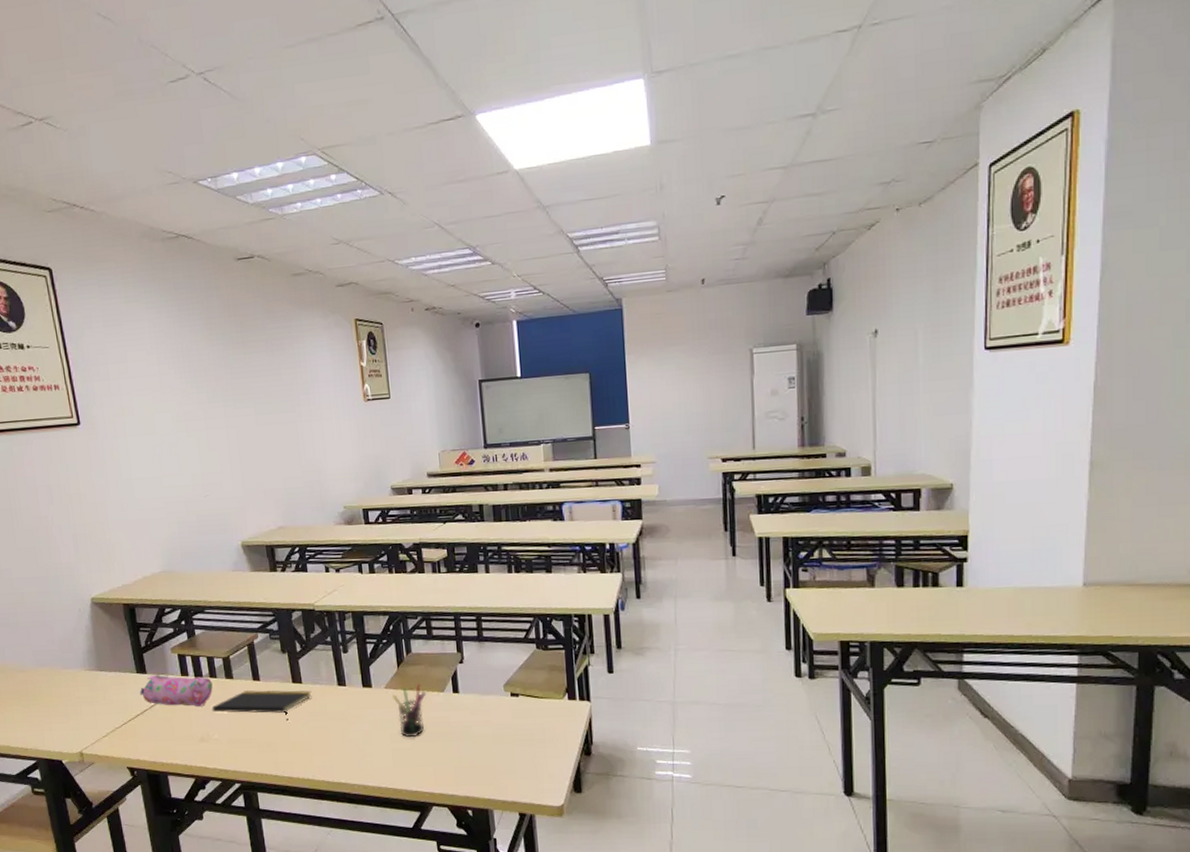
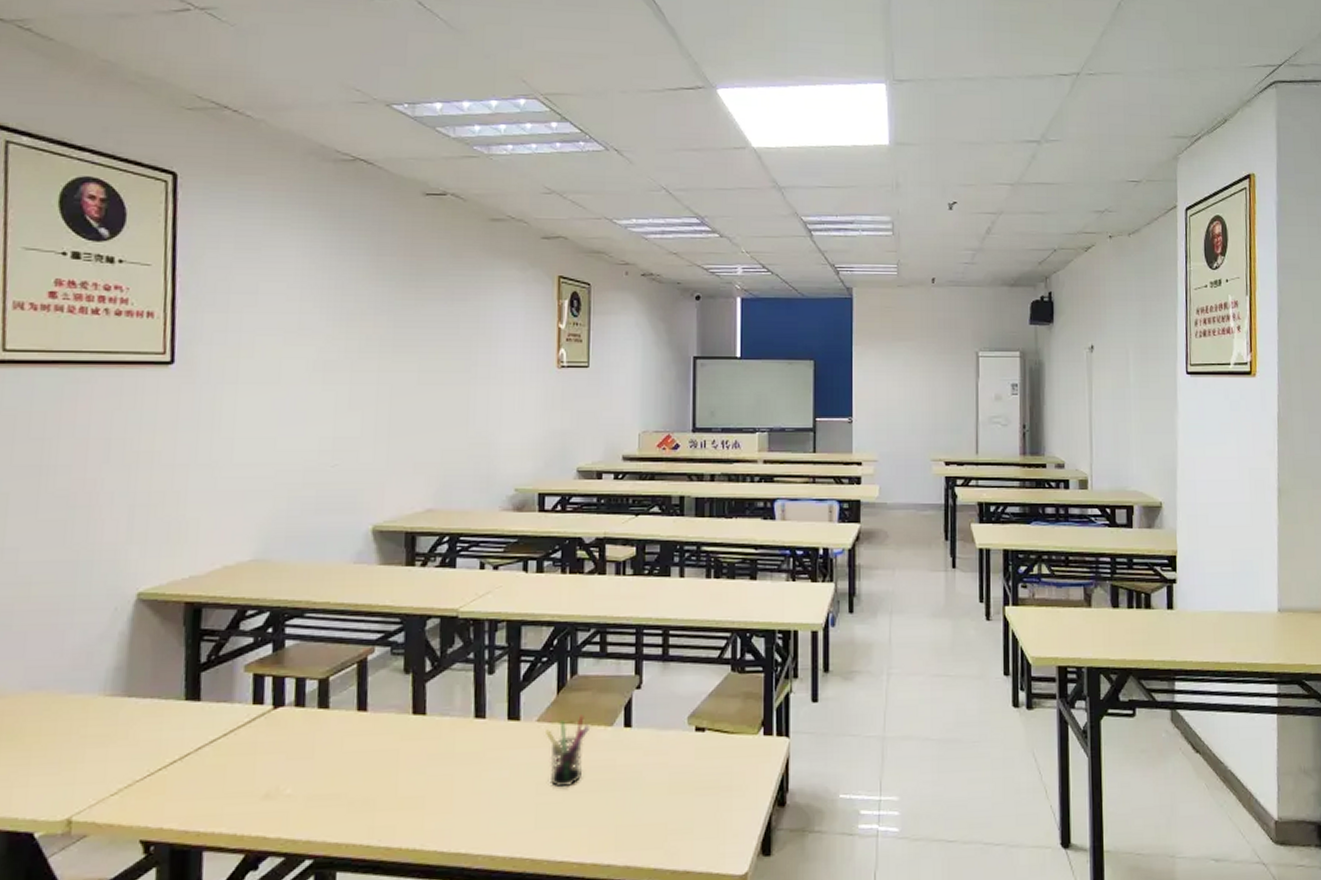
pencil case: present [139,675,213,707] -> none [183,703,297,749]
notepad: present [211,689,312,722] -> none [289,723,437,769]

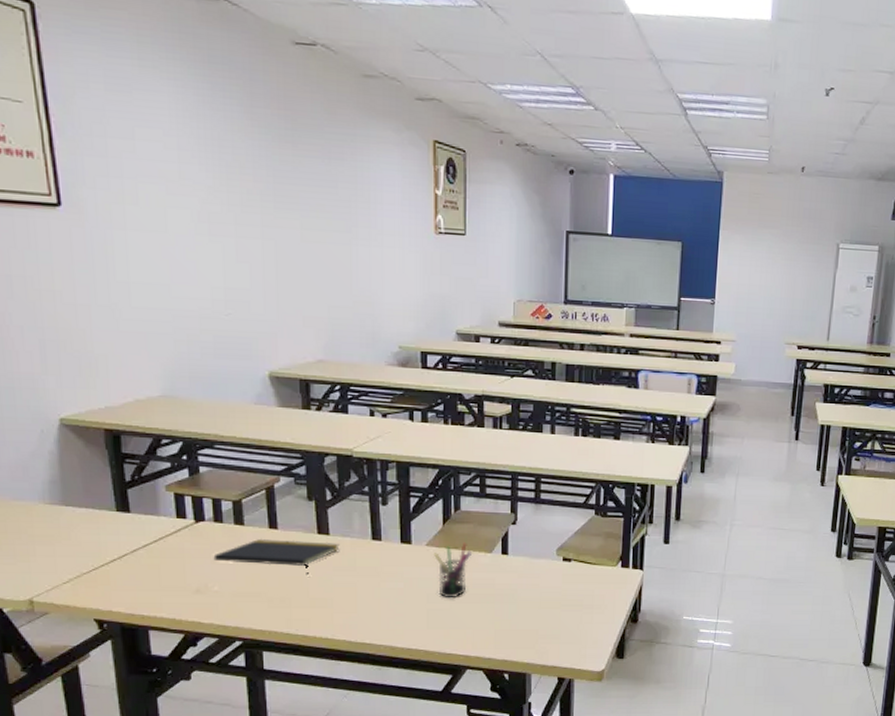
notepad: none [289,723,437,769] -> present [213,538,340,576]

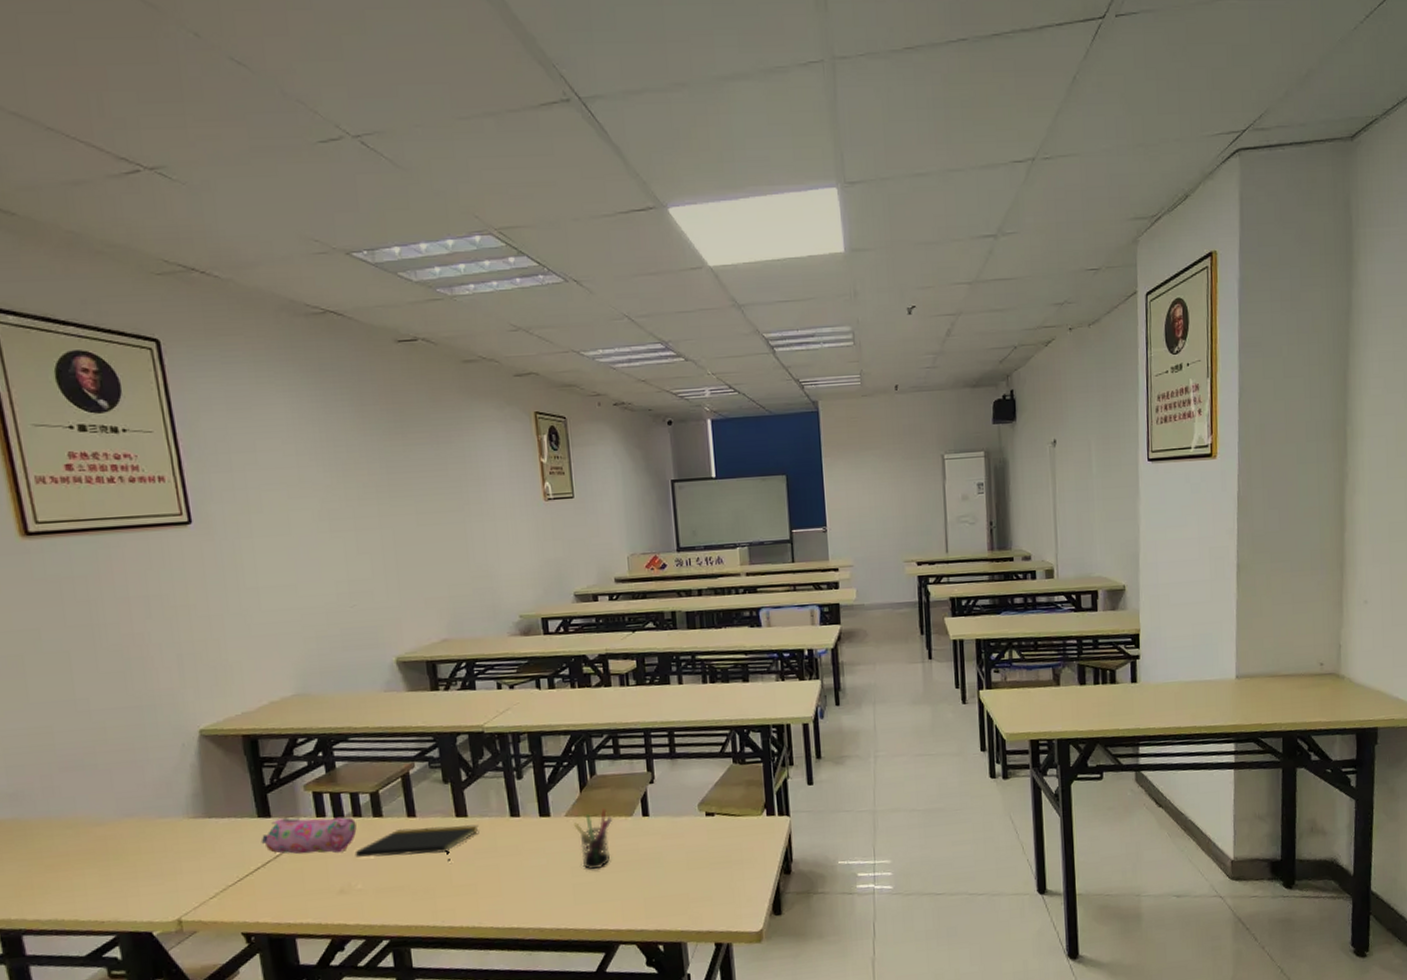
pencil case: none [118,515,217,555] -> present [261,816,357,855]

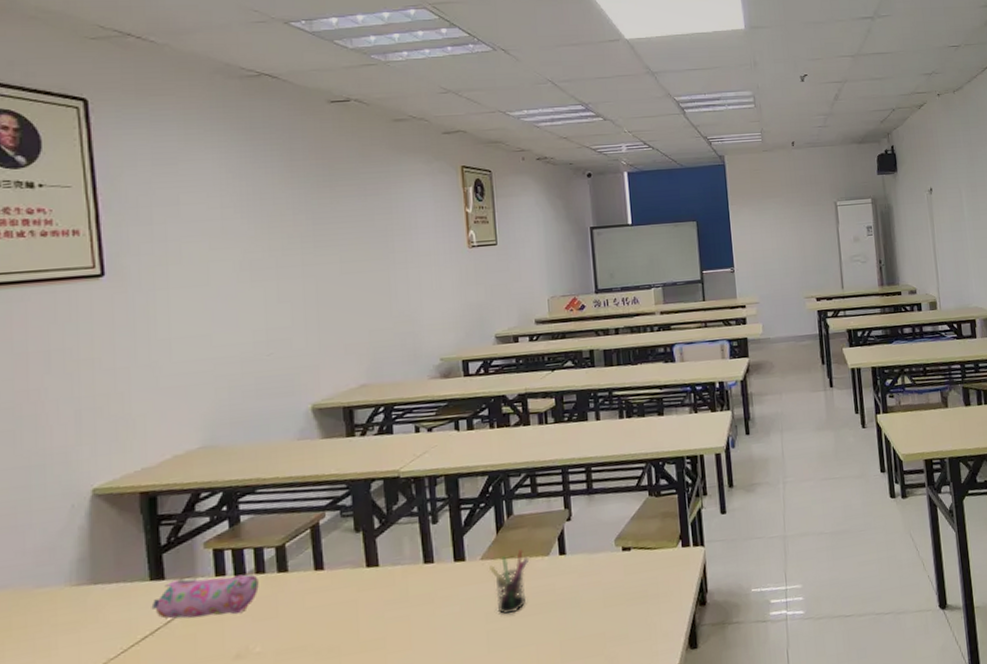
notepad: present [354,824,479,863] -> none [255,573,391,618]

